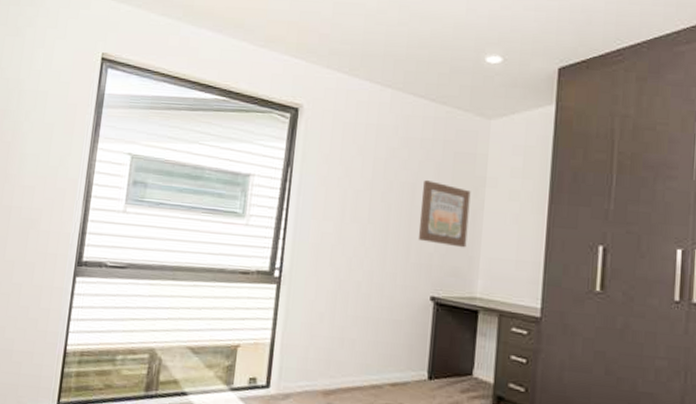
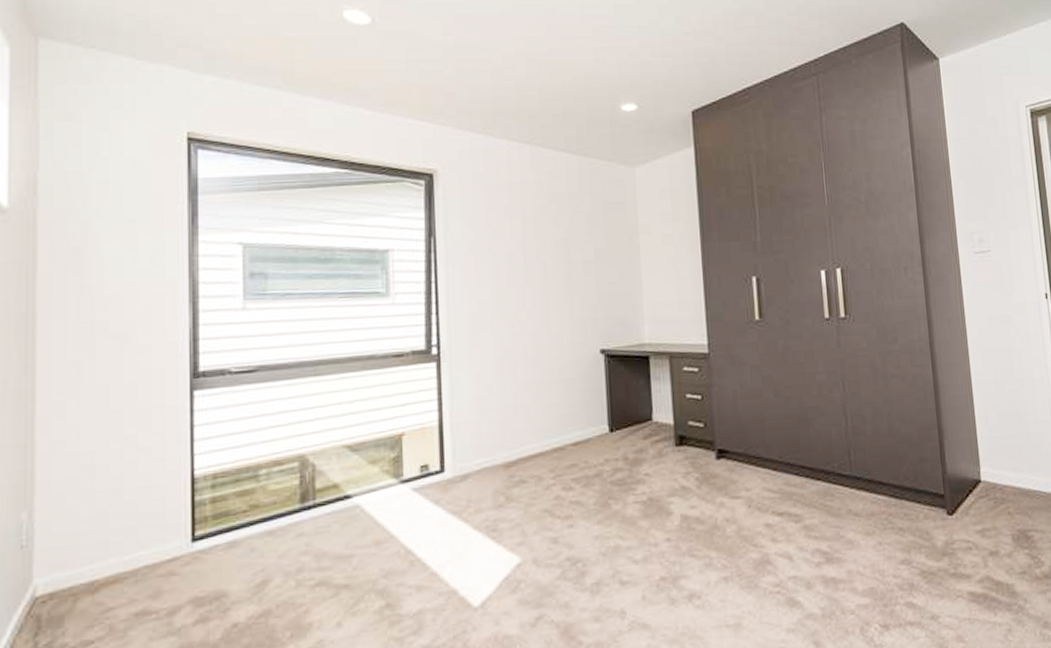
wall art: present [418,180,471,248] -> none [577,234,628,297]

